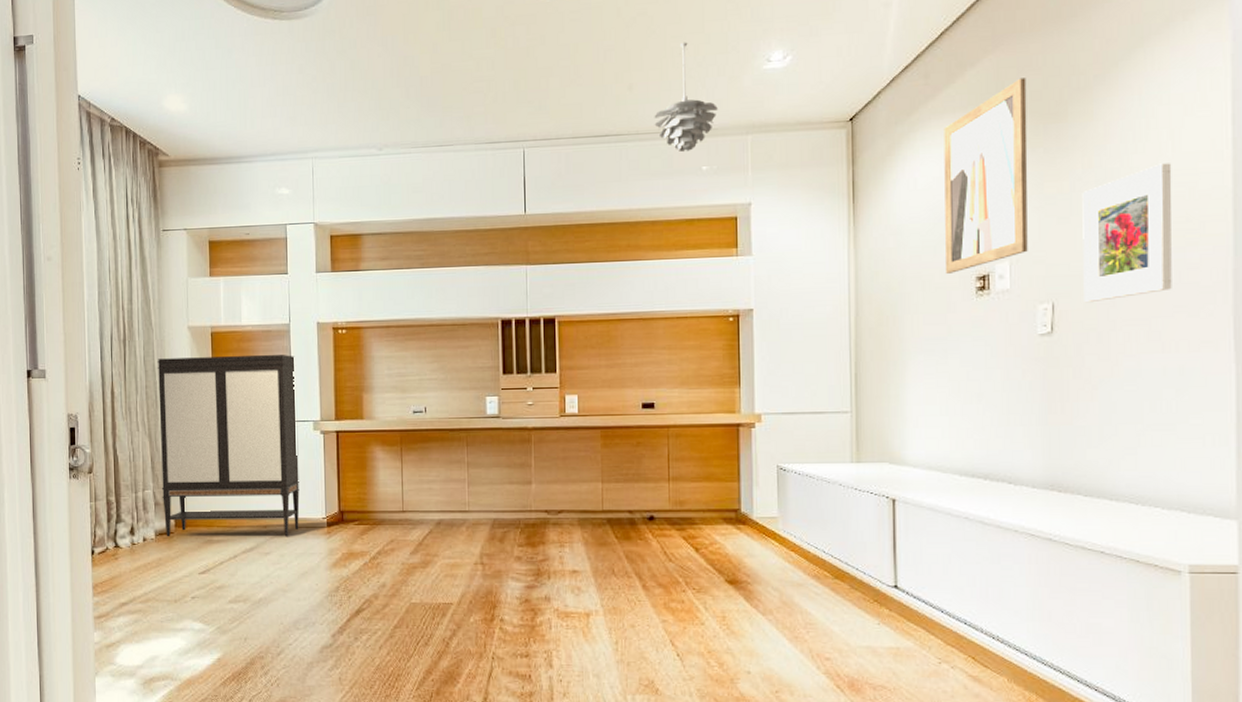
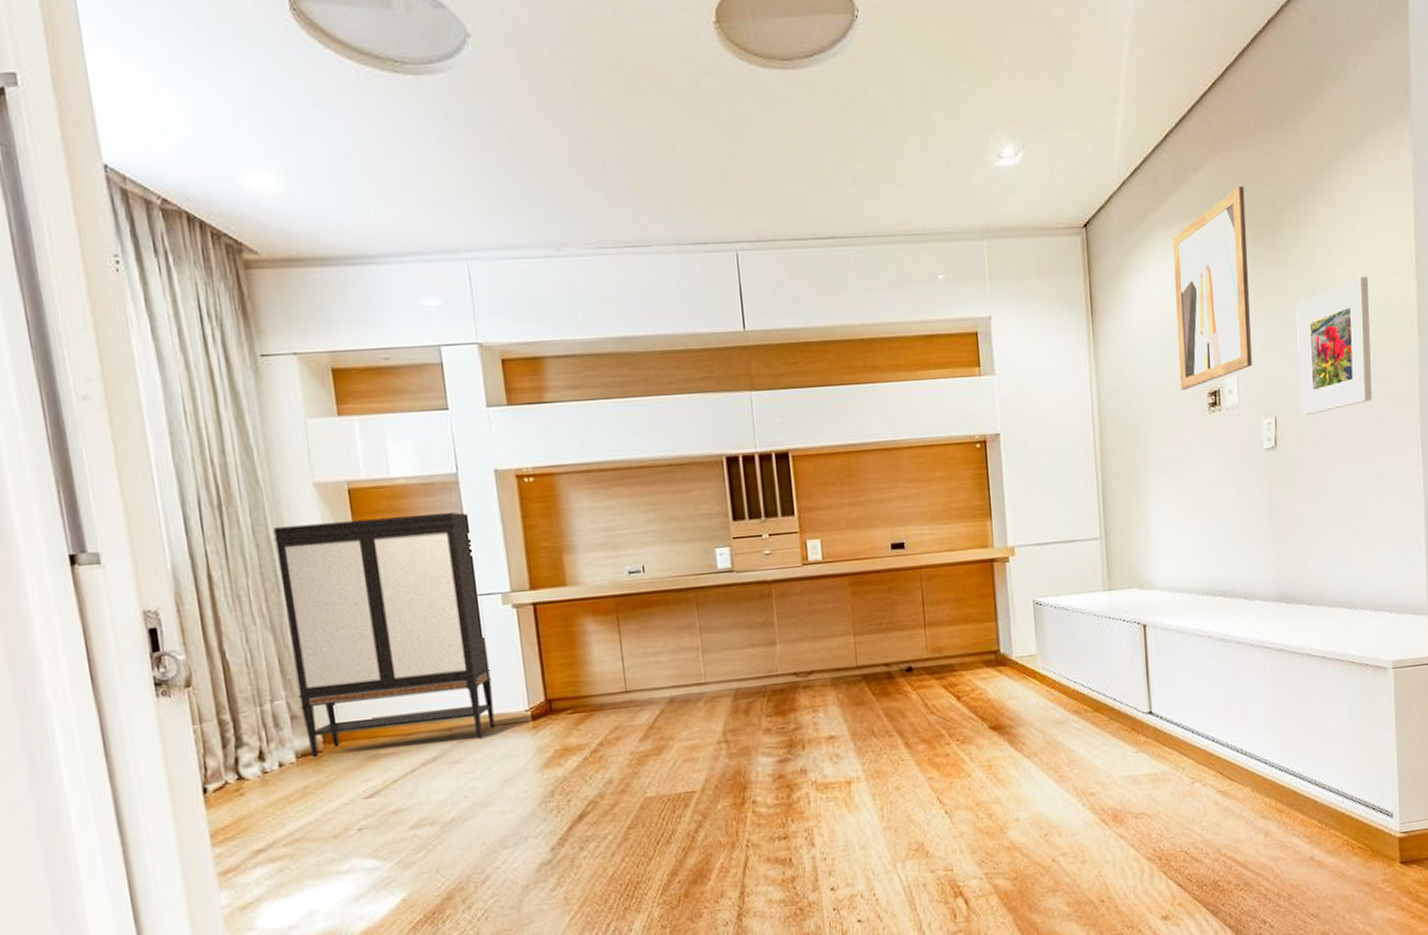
pendant light: present [654,42,718,153] -> none [882,131,950,259]

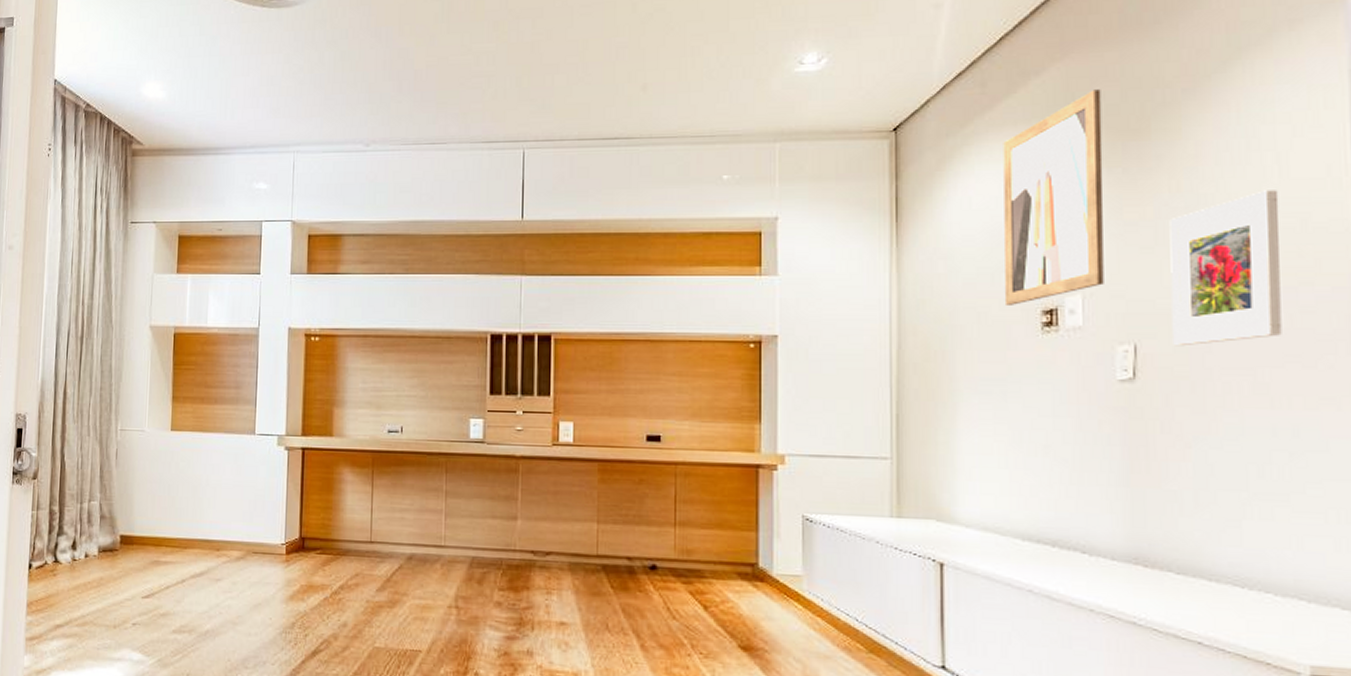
storage cabinet: present [272,512,496,758] -> none [108,359,262,563]

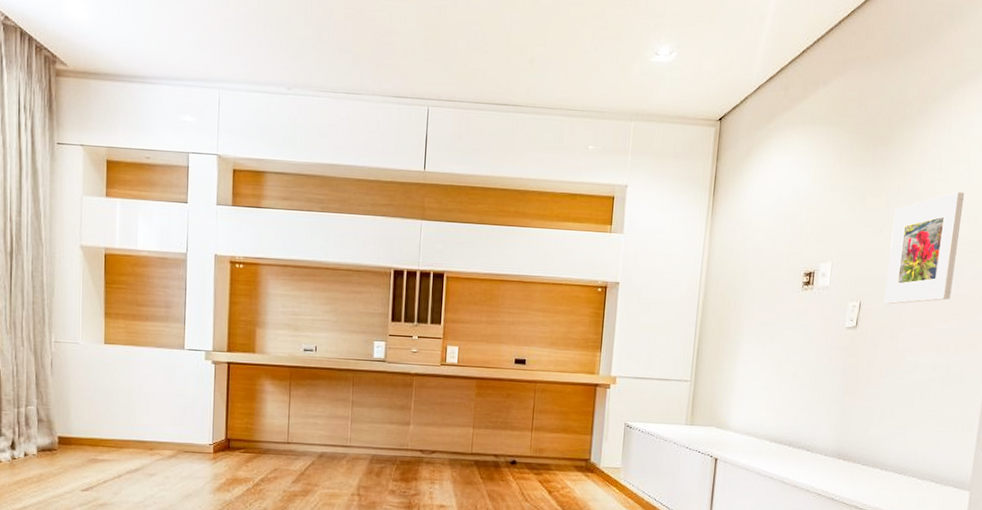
wall art: present [1003,89,1104,305] -> none [781,101,866,268]

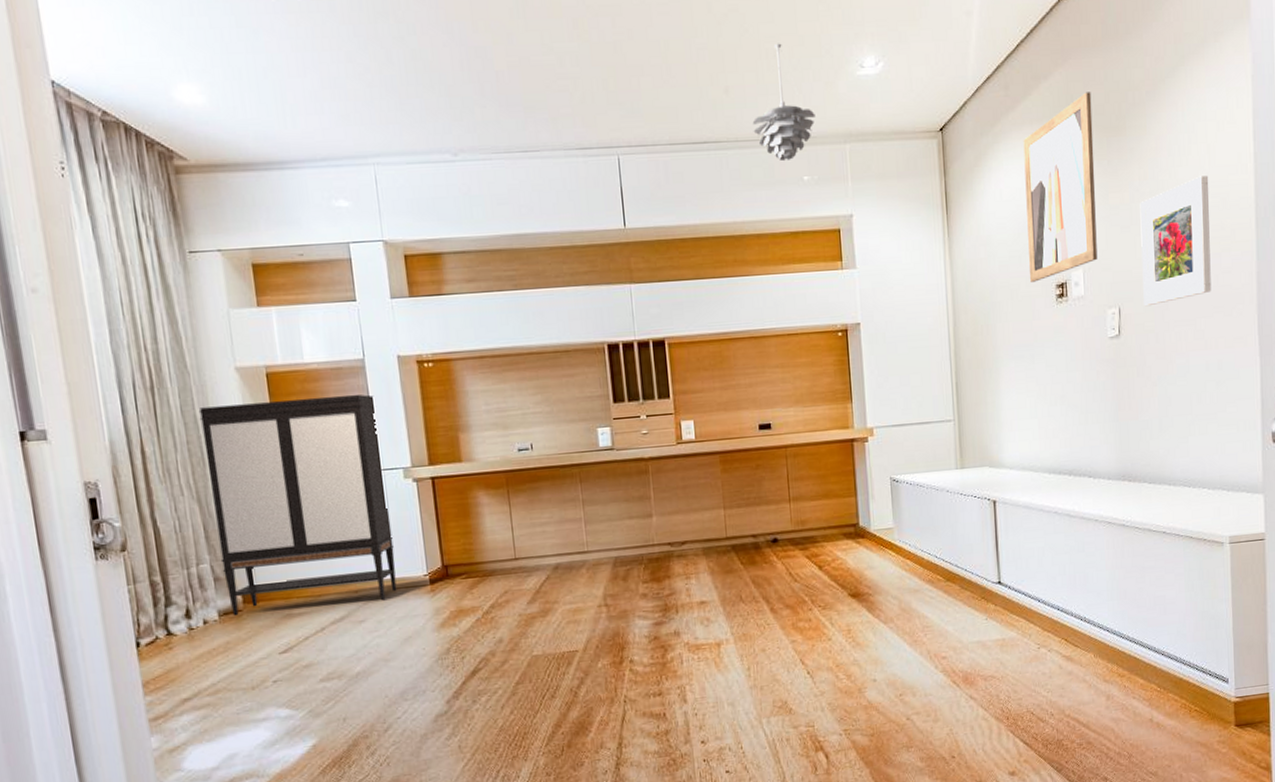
storage cabinet: none [45,275,190,460] -> present [198,394,397,617]
pendant light: none [550,24,608,130] -> present [752,43,815,162]
wall art: none [781,101,866,268] -> present [1023,92,1098,282]

